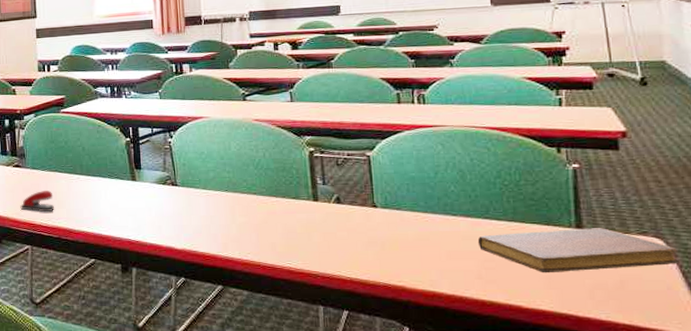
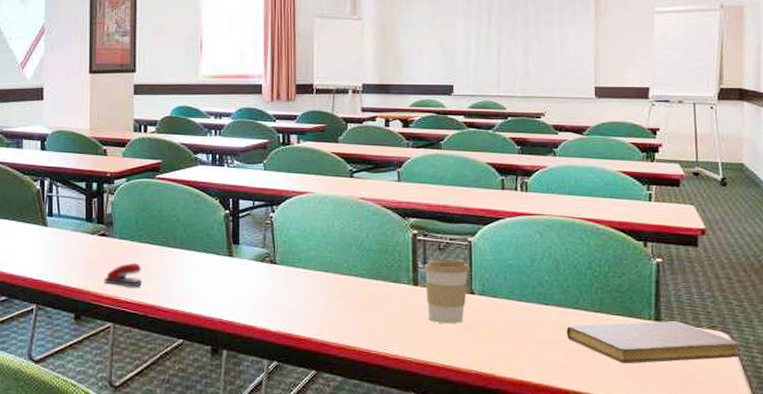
coffee cup: none [322,174,370,238] -> present [424,259,470,324]

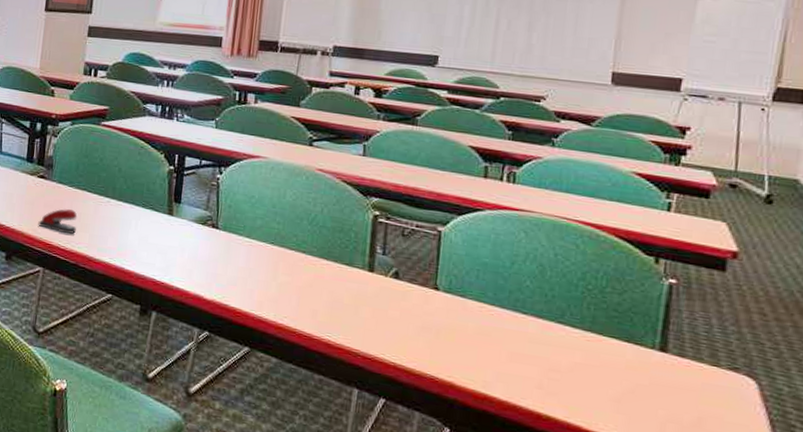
coffee cup: present [424,259,470,324] -> none [381,246,436,320]
notebook: present [566,321,741,364] -> none [545,341,771,410]

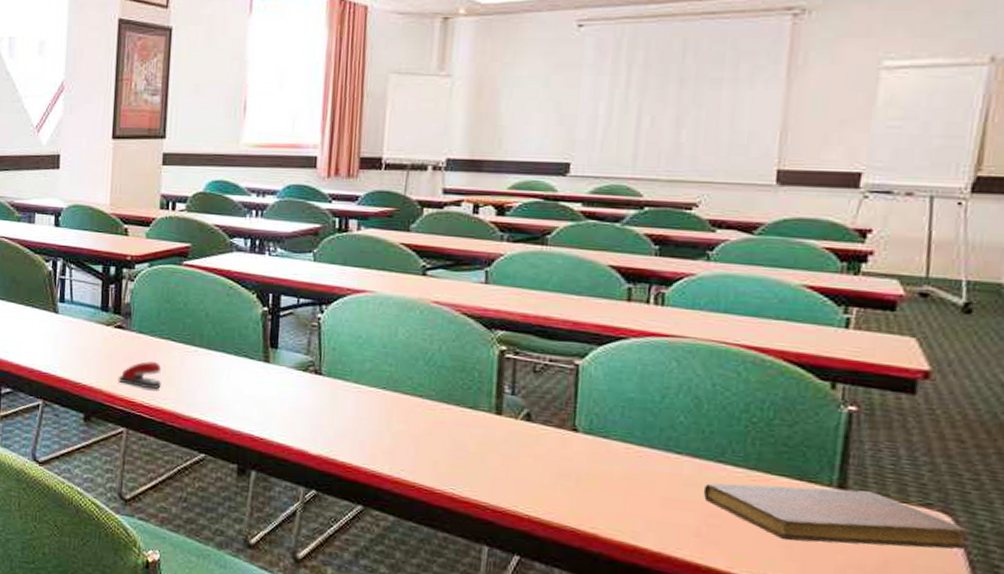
notebook: none [545,341,771,410] -> present [703,483,970,550]

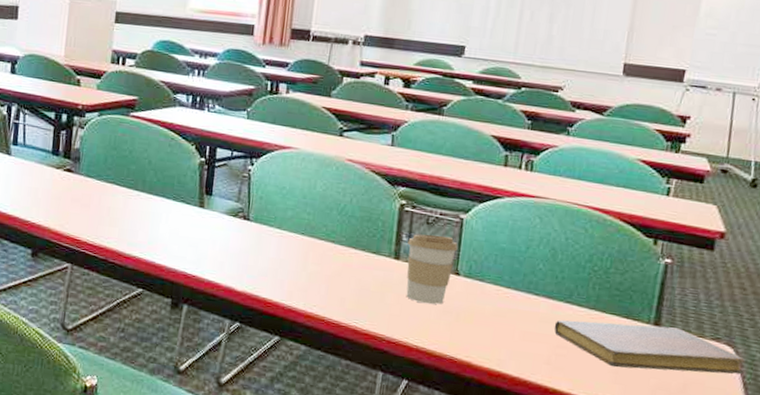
stapler: present [118,361,162,390] -> none [65,203,106,230]
coffee cup: none [511,384,574,467] -> present [406,234,458,305]

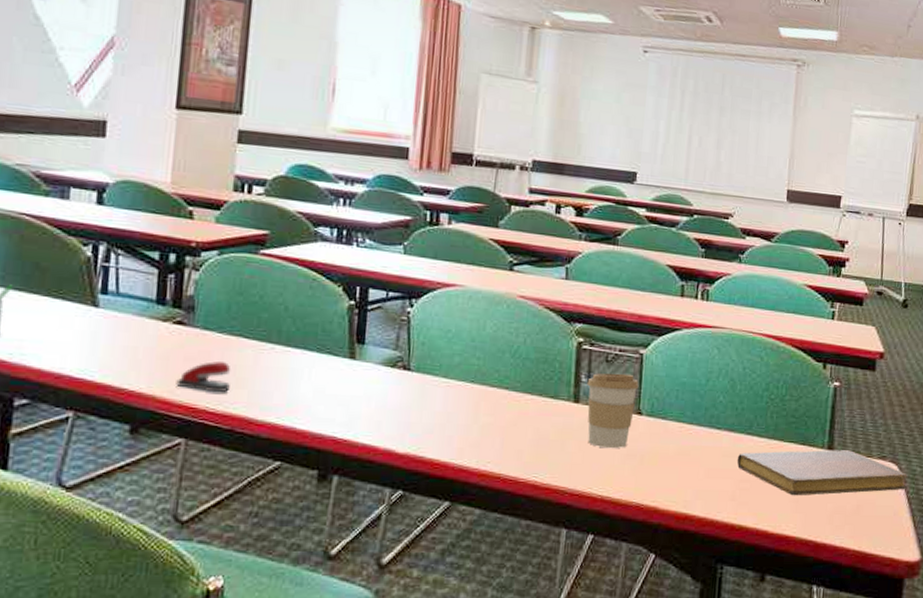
stapler: none [65,203,106,230] -> present [176,361,231,393]

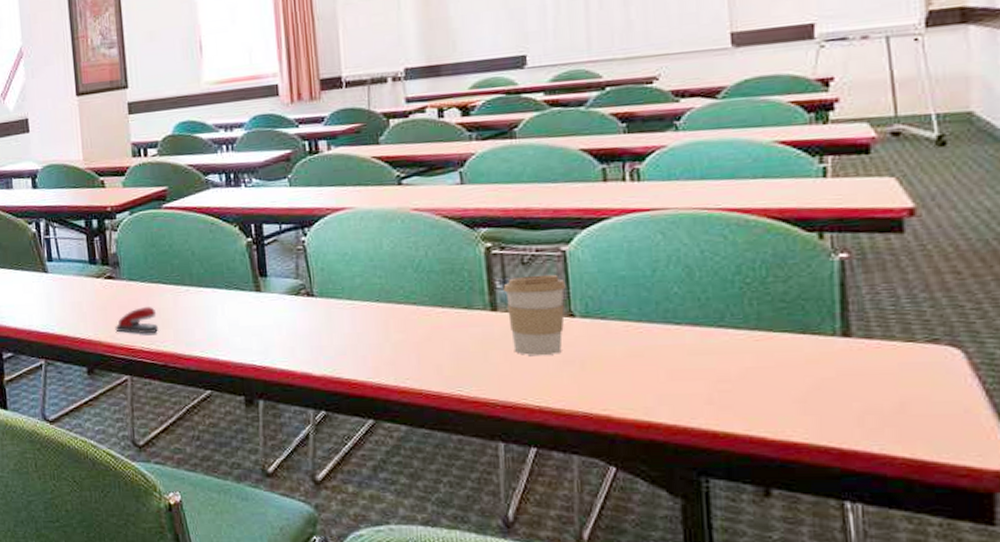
notebook: present [736,450,908,496] -> none [708,335,983,396]

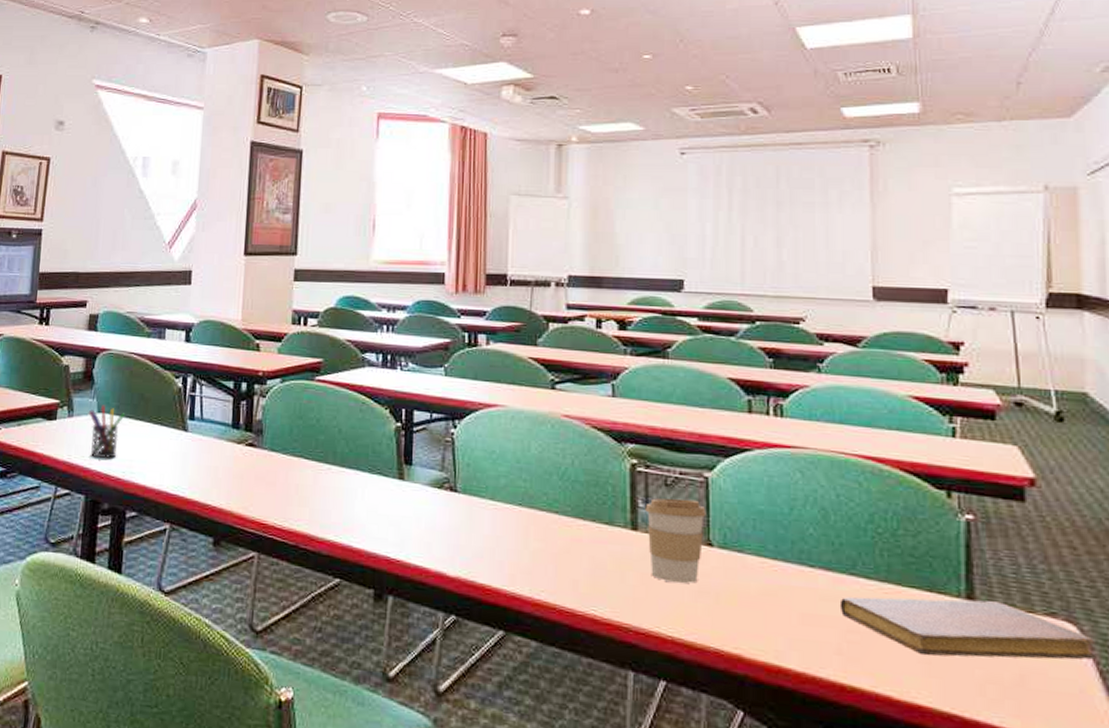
stapler: present [115,307,158,334] -> none [249,481,295,511]
notebook: none [708,335,983,396] -> present [839,597,1097,660]

